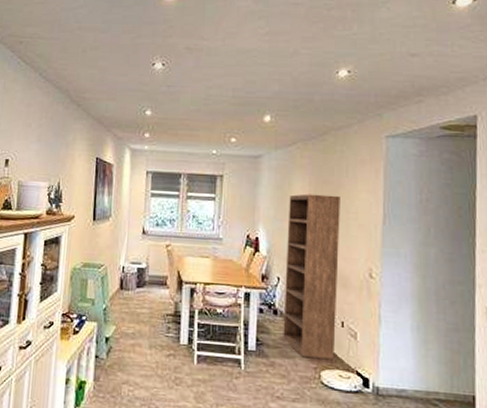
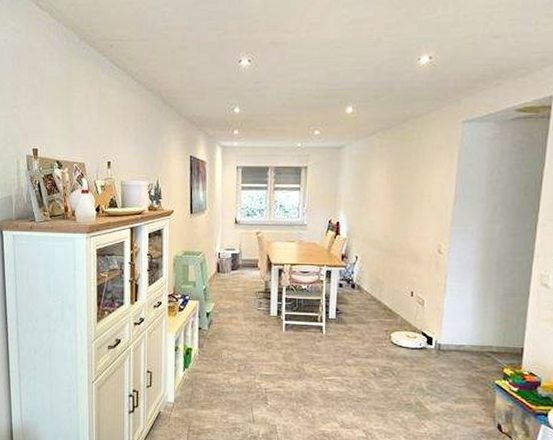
bookshelf: present [283,194,340,359] -> none [359,180,416,323]

